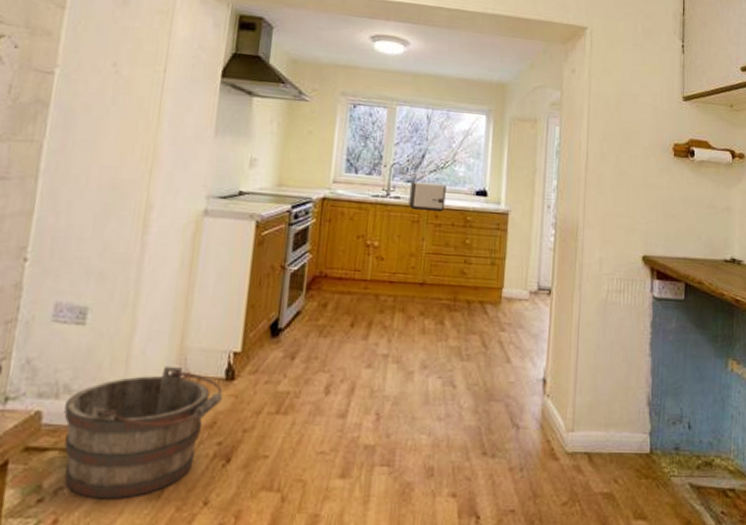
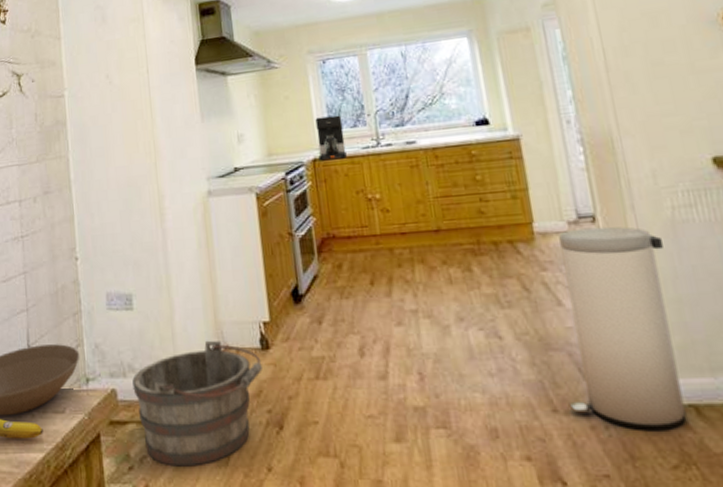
coffee maker: none [328,158,360,203] -> present [315,115,347,161]
toaster: present [408,182,446,212] -> none [399,121,444,155]
pedal bin: none [496,298,595,474] -> present [559,226,686,432]

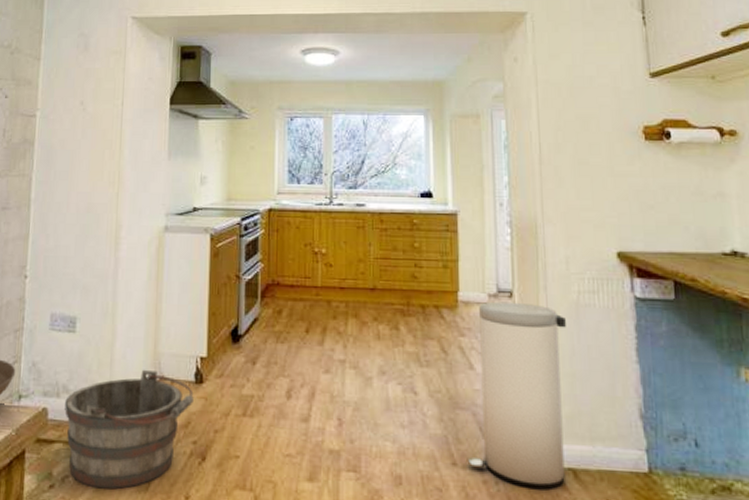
coffee maker: present [315,115,347,161] -> none [274,170,301,212]

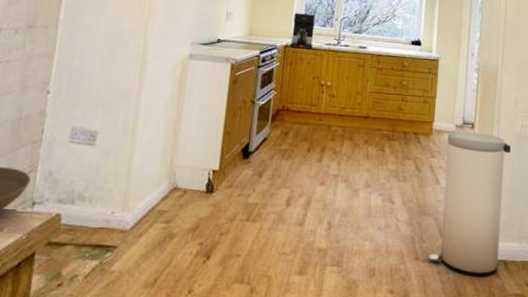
bucket: present [65,369,194,489] -> none [78,179,204,286]
coffee maker: none [274,170,301,212] -> present [290,13,316,50]

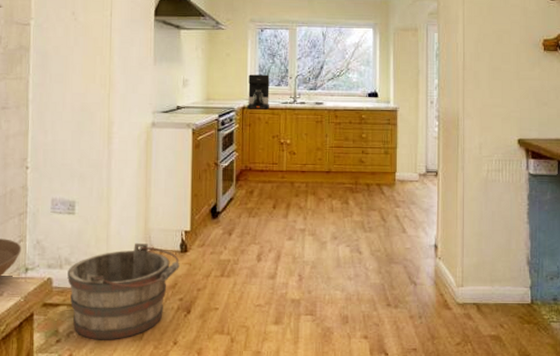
bucket: none [78,179,204,286] -> present [67,242,180,340]
pedal bin: present [427,131,511,277] -> none [398,179,477,320]

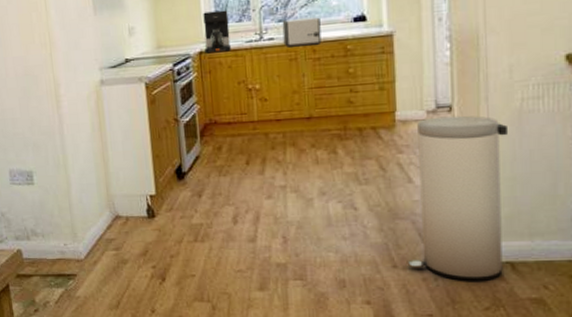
bucket: present [67,242,180,340] -> none [35,210,149,309]
toaster: none [312,89,343,113] -> present [282,17,322,49]
pedal bin: none [398,179,477,320] -> present [407,115,507,282]

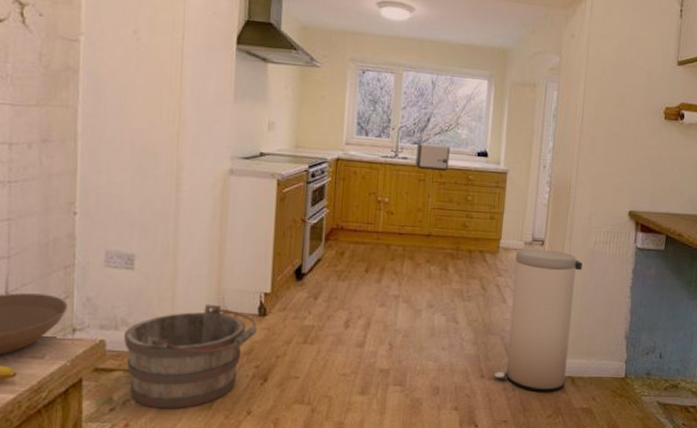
bucket: none [35,210,149,309] -> present [124,303,257,409]
coffee maker: present [203,10,231,54] -> none [342,121,369,163]

